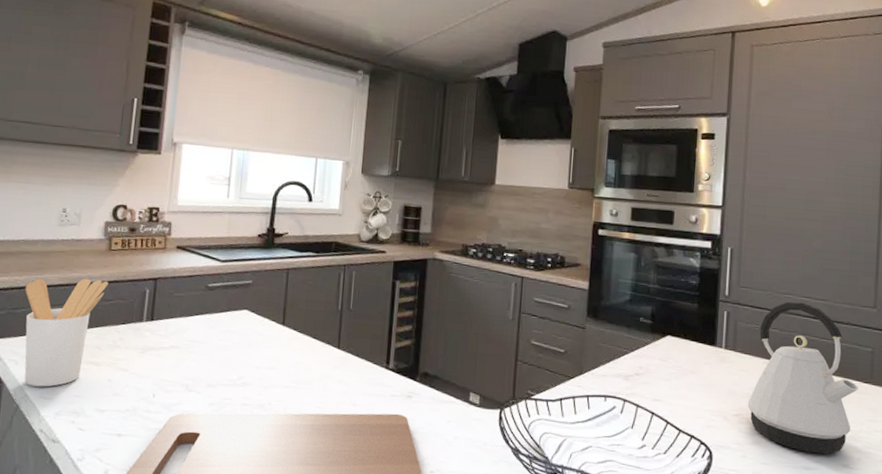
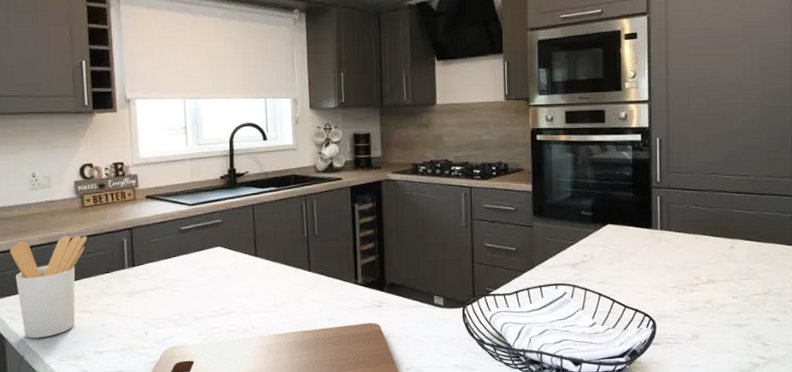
kettle: present [747,301,859,454] -> none [684,180,782,312]

